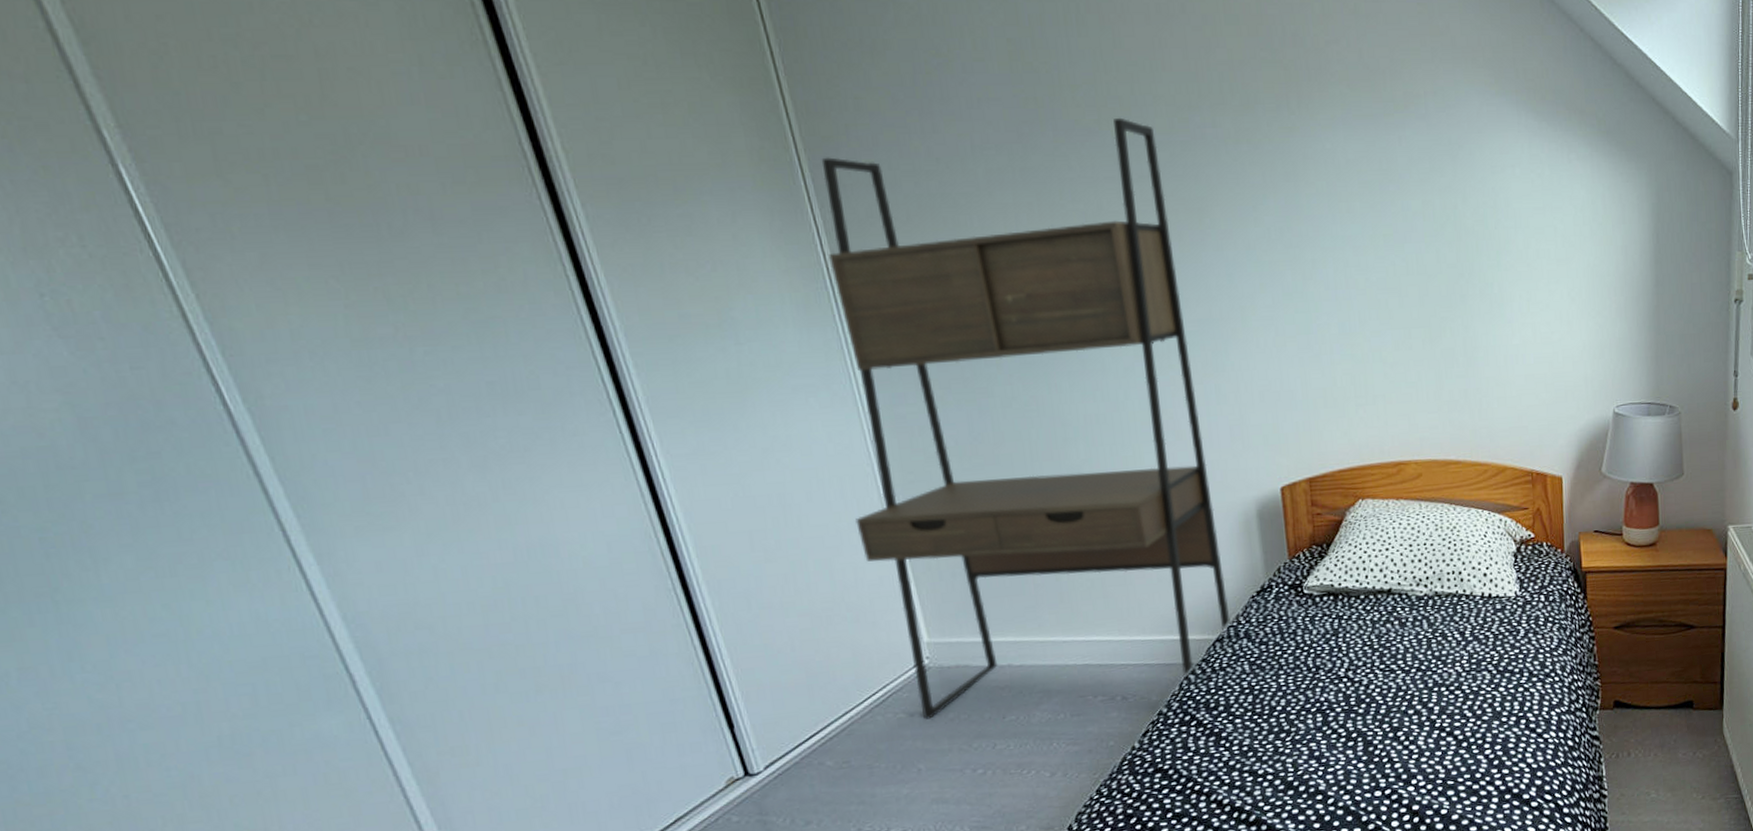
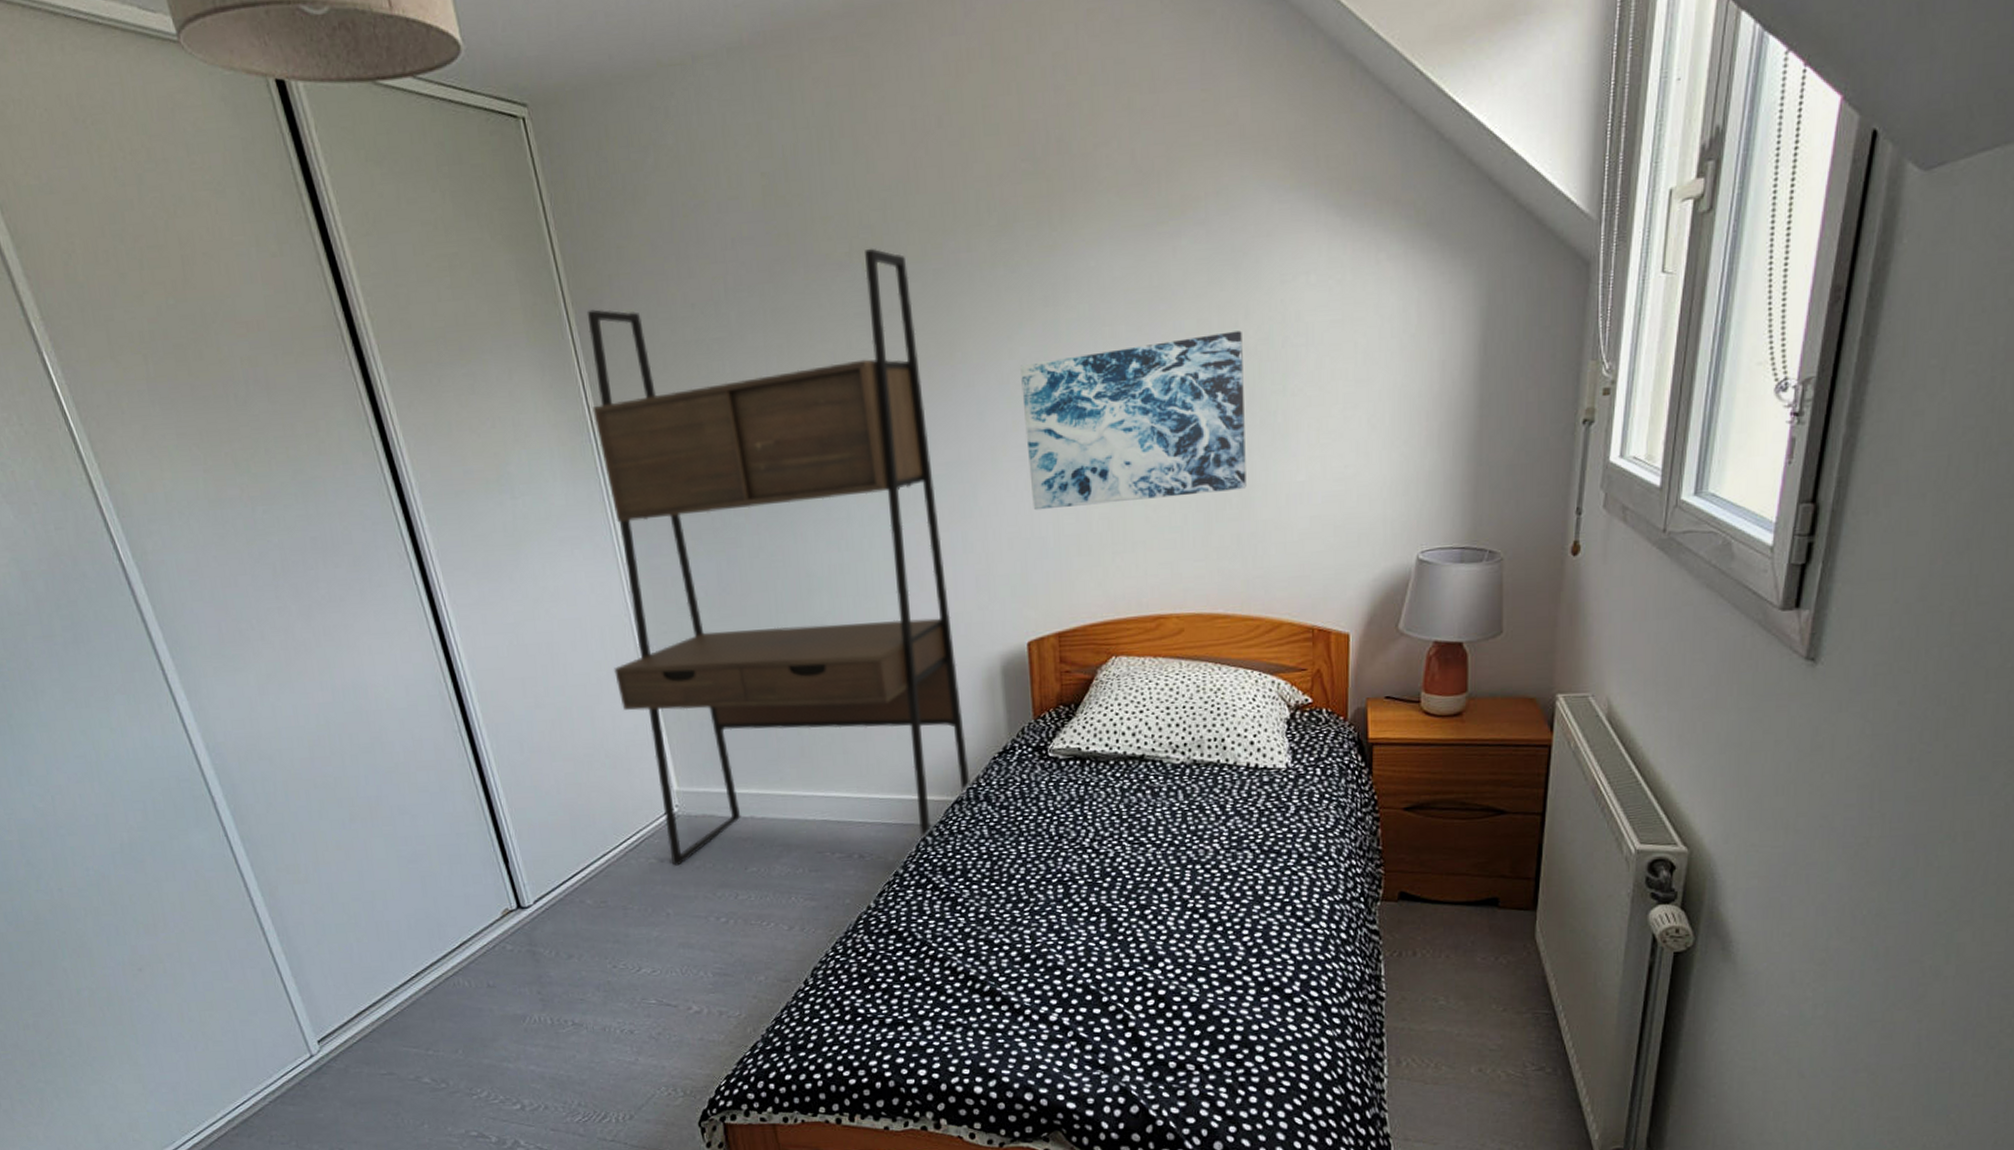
wall art: none [1266,212,1471,366] -> present [1020,330,1247,511]

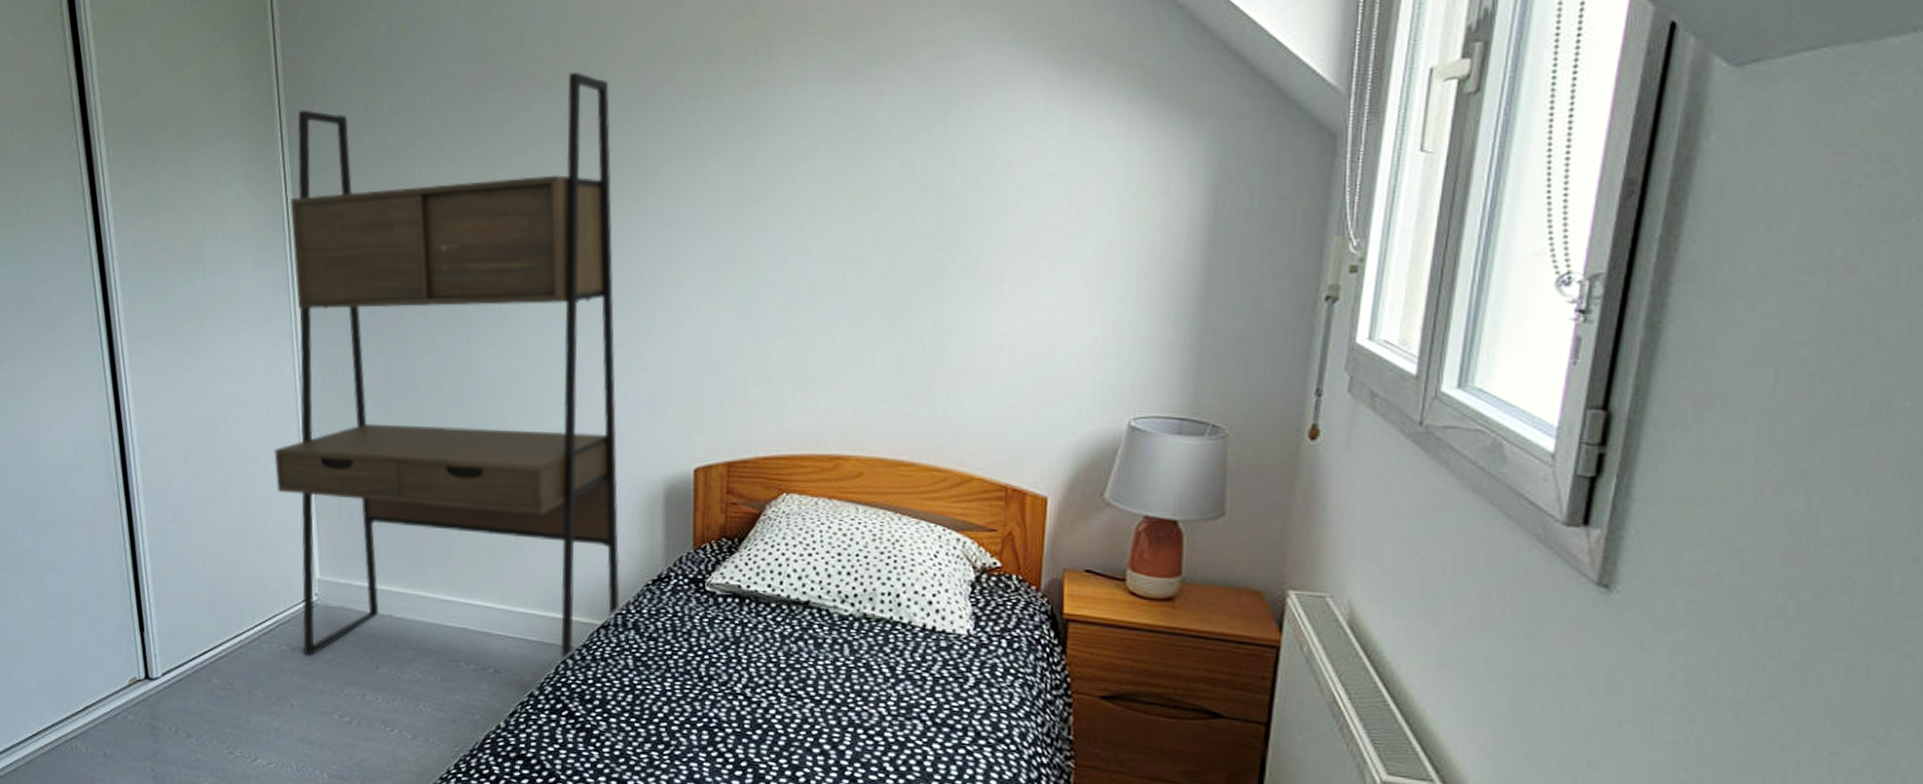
wall art: present [1020,330,1247,511] -> none [712,176,947,336]

